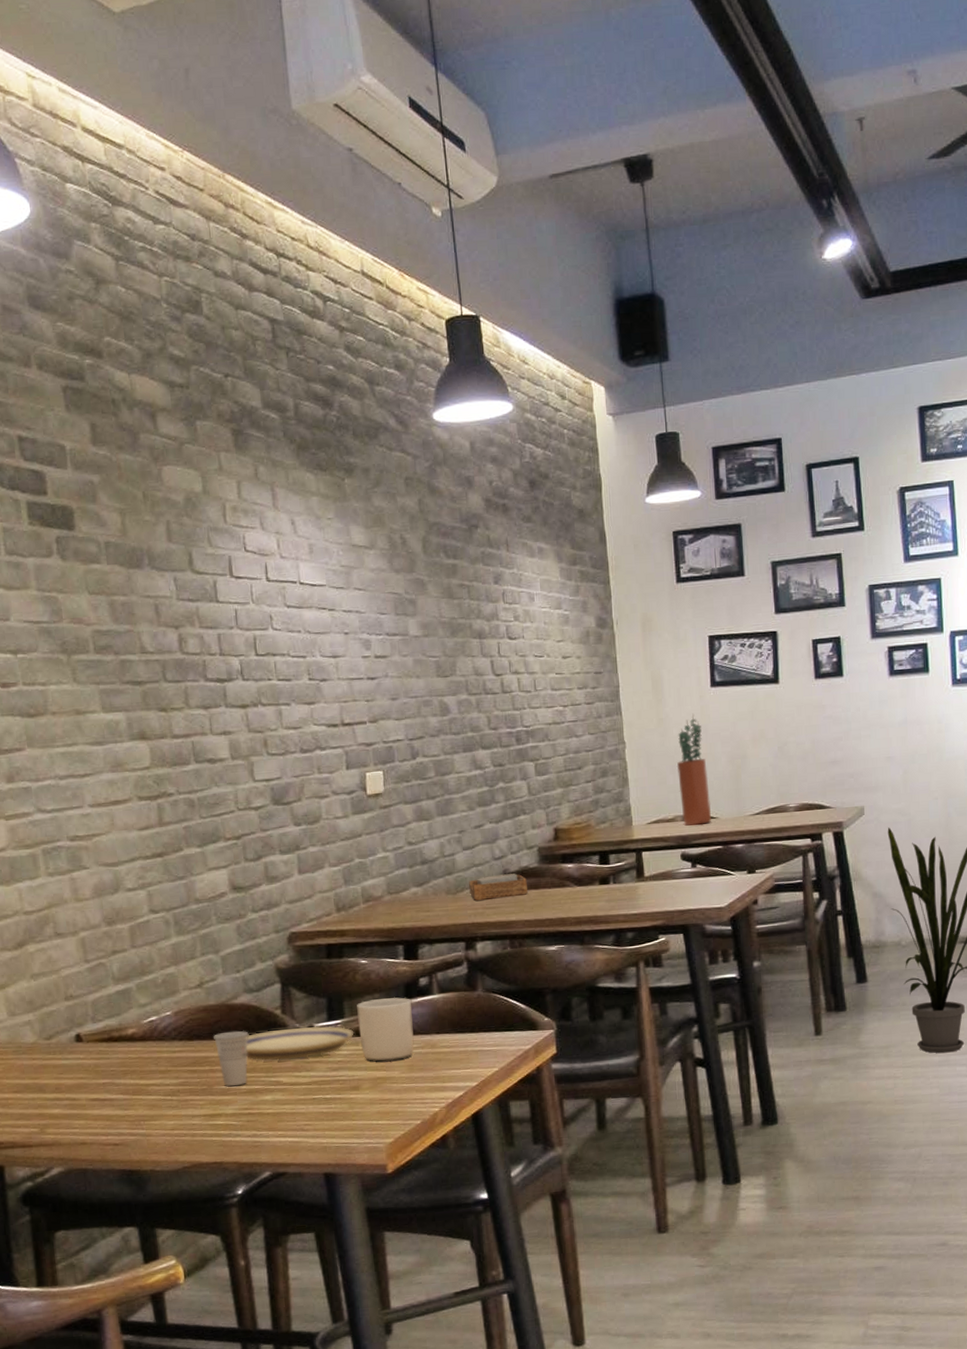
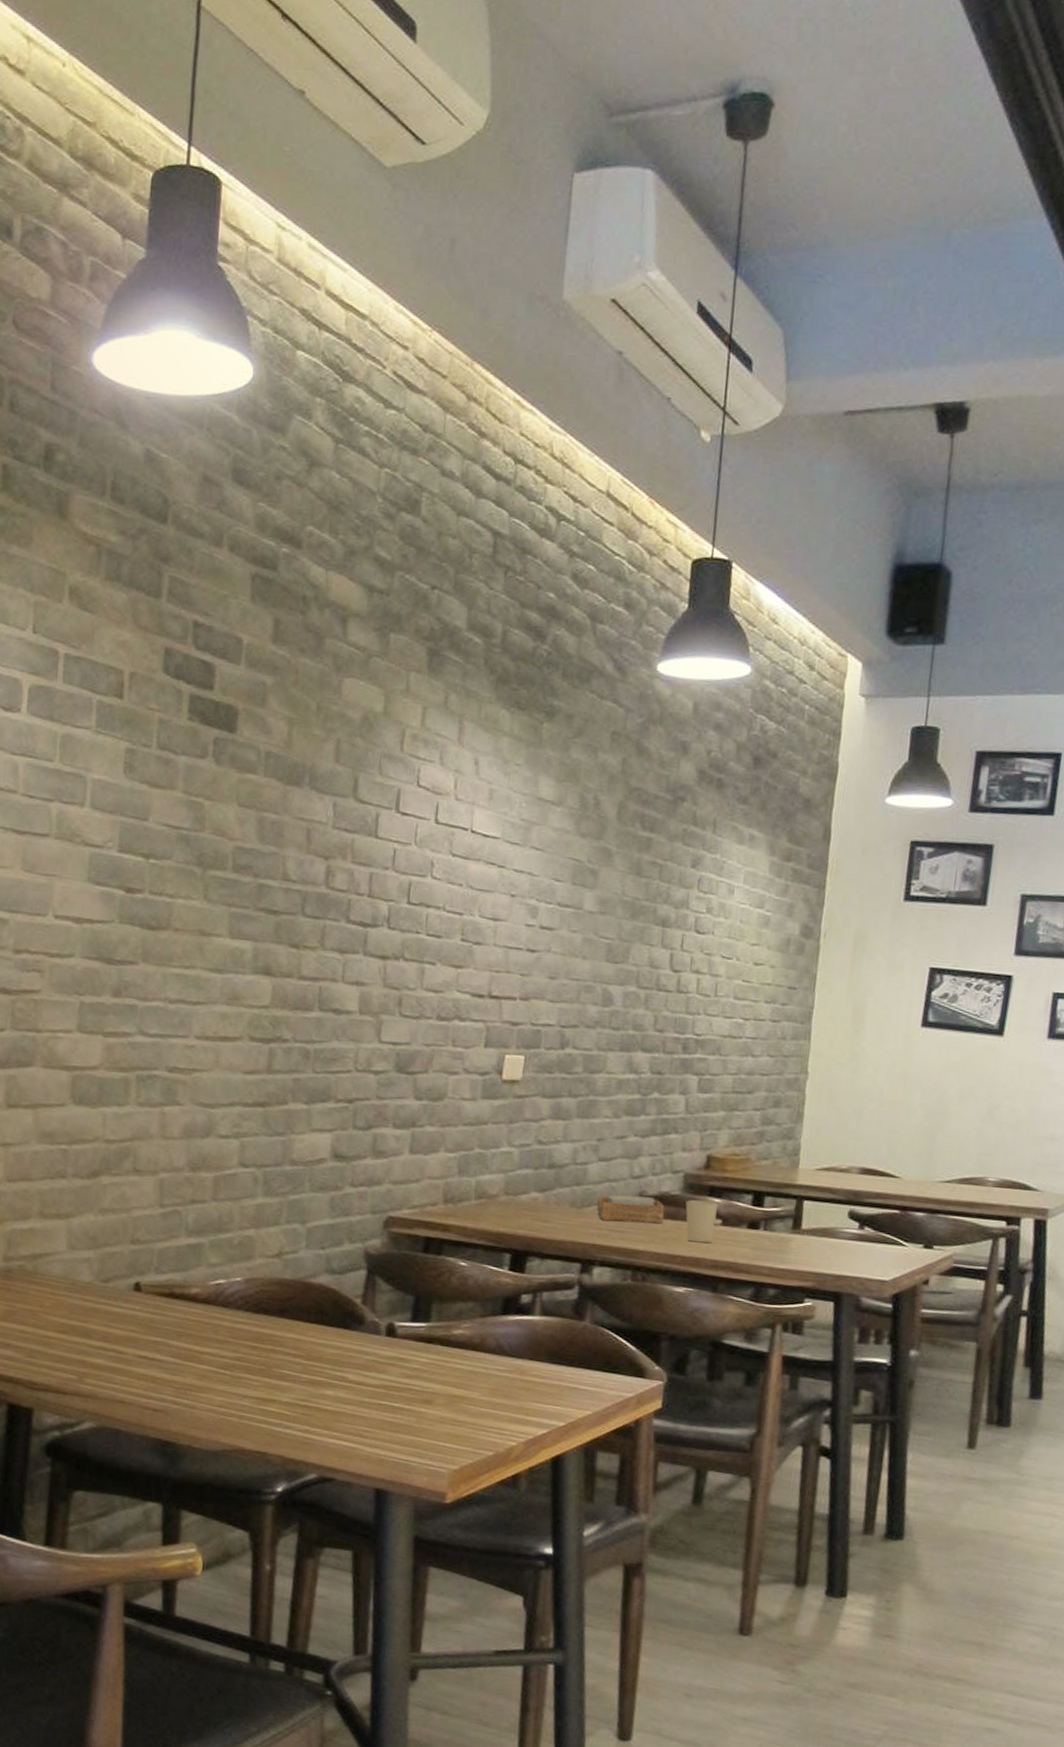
cup: present [212,1030,249,1086] -> none [281,1311,322,1373]
plate: present [246,1026,355,1061] -> none [314,1319,438,1358]
mug: present [357,997,414,1062] -> none [442,1307,509,1381]
cup: none [544,866,578,905] -> present [685,1199,723,1244]
vase: present [676,714,712,826] -> none [858,1054,901,1183]

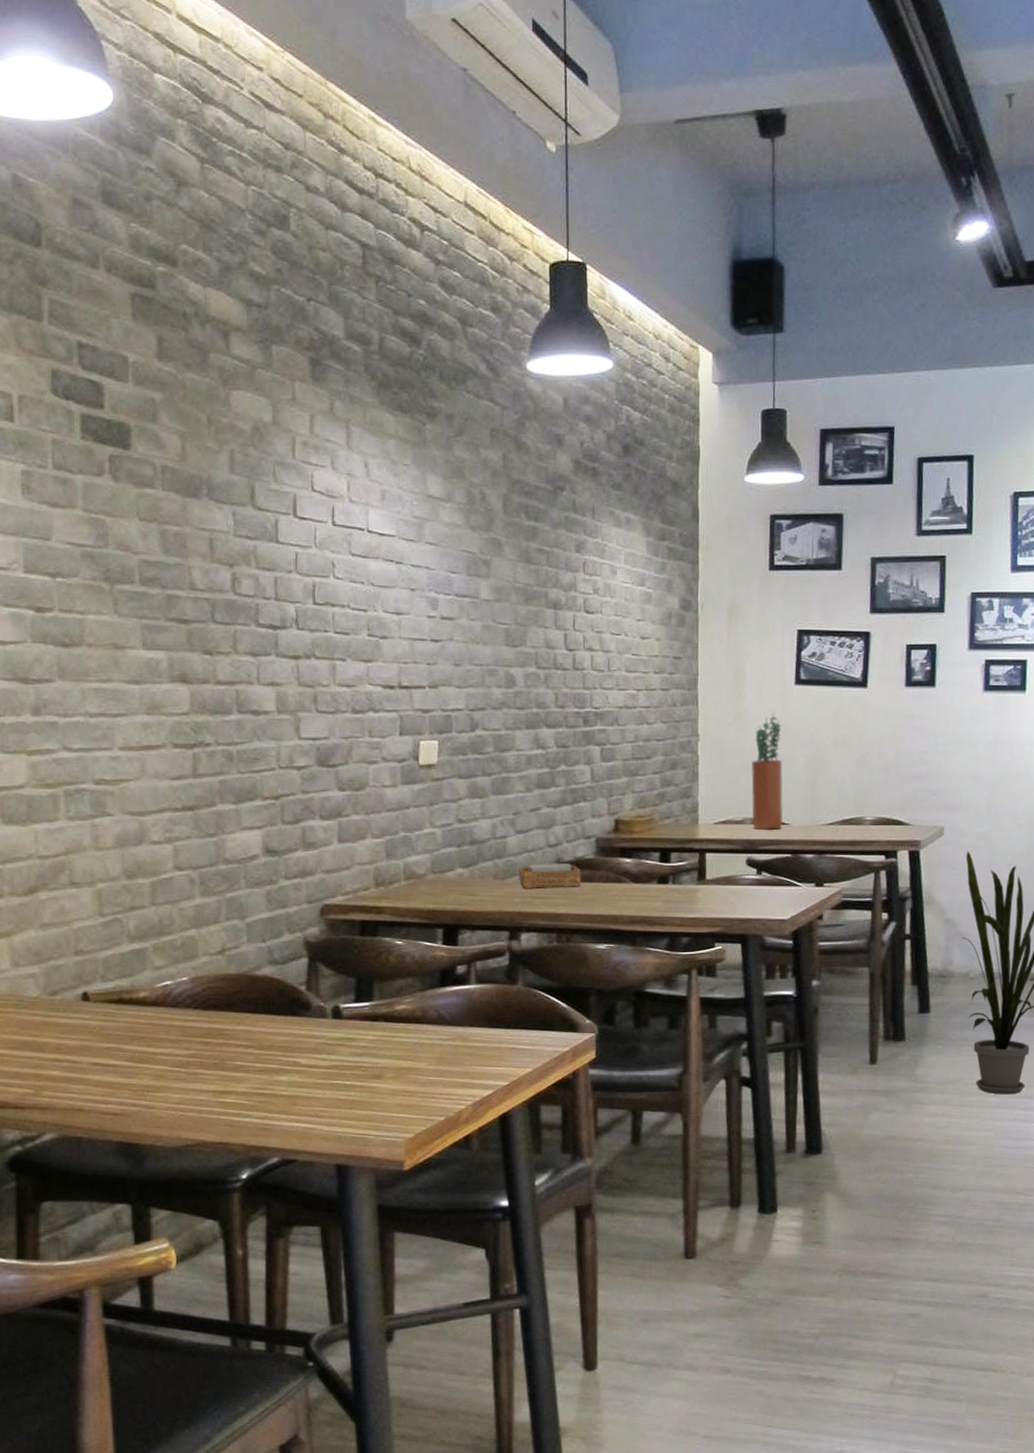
cup: present [685,1199,723,1244] -> none [600,861,635,901]
vase: none [858,1054,901,1183] -> present [751,712,784,831]

